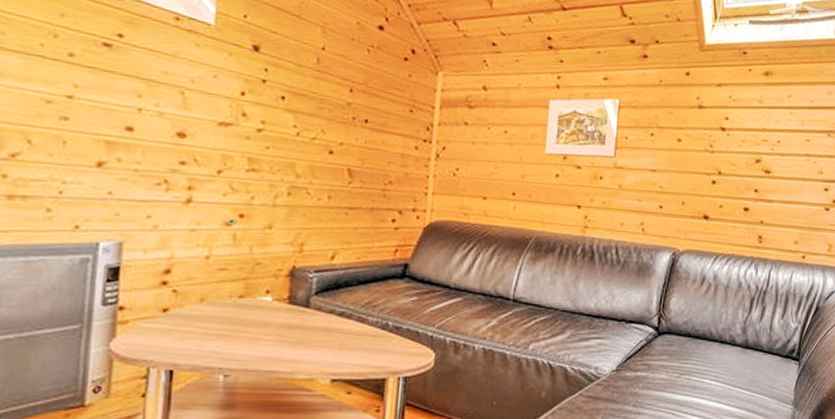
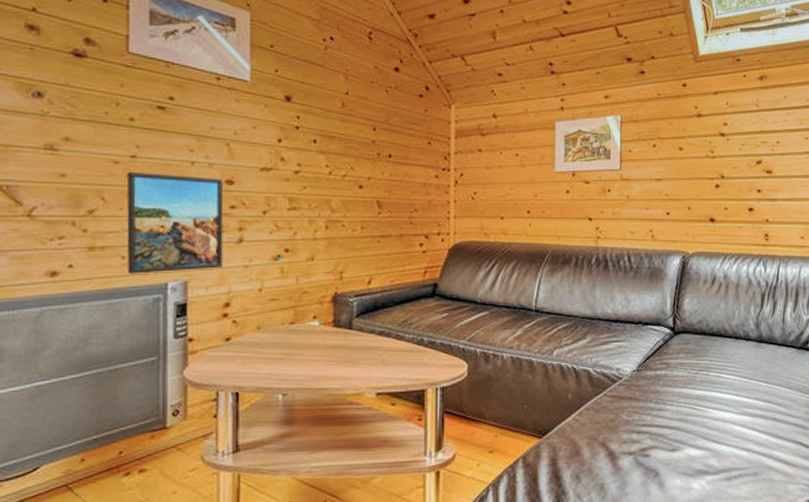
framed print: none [52,113,173,231] -> present [126,171,224,274]

